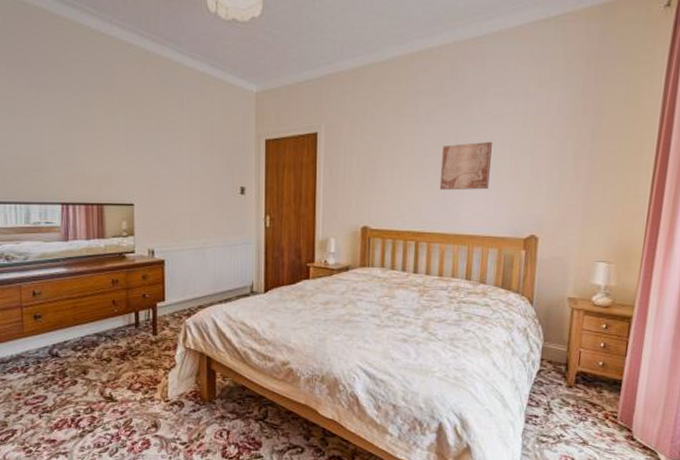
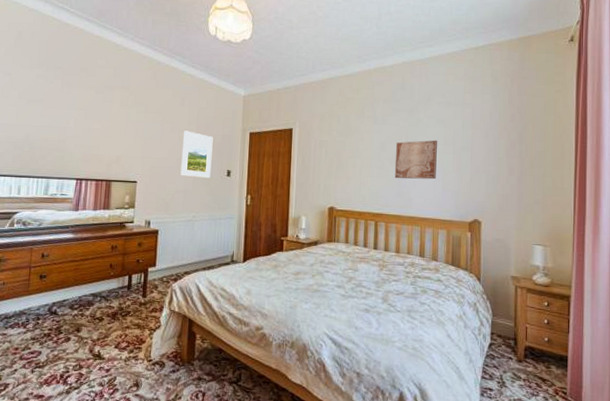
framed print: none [184,140,221,198] -> present [180,130,213,179]

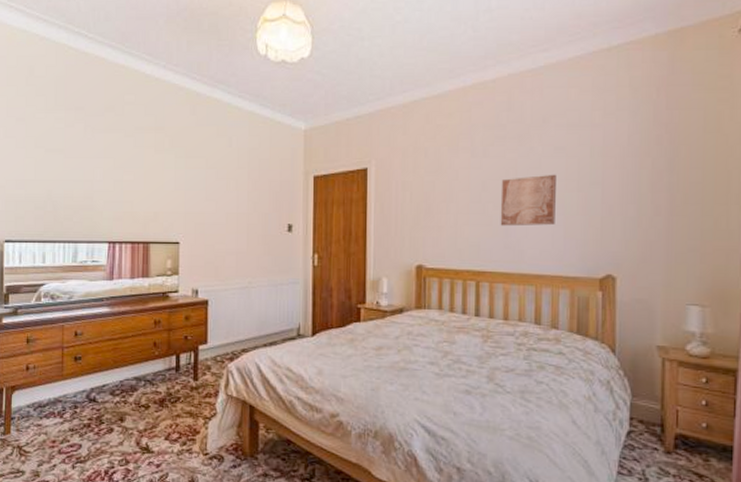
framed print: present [180,130,213,179] -> none [231,177,269,236]

